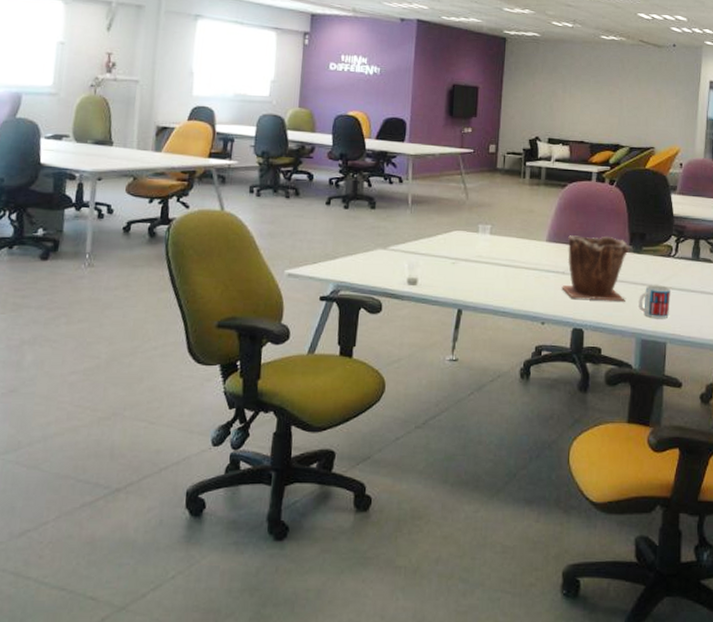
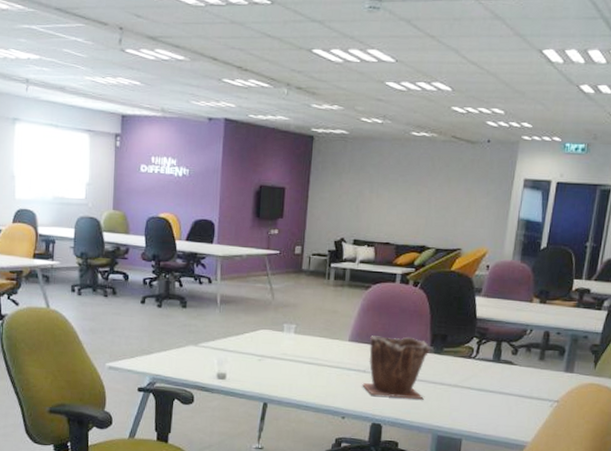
mug: present [639,285,671,318] -> none [436,384,469,416]

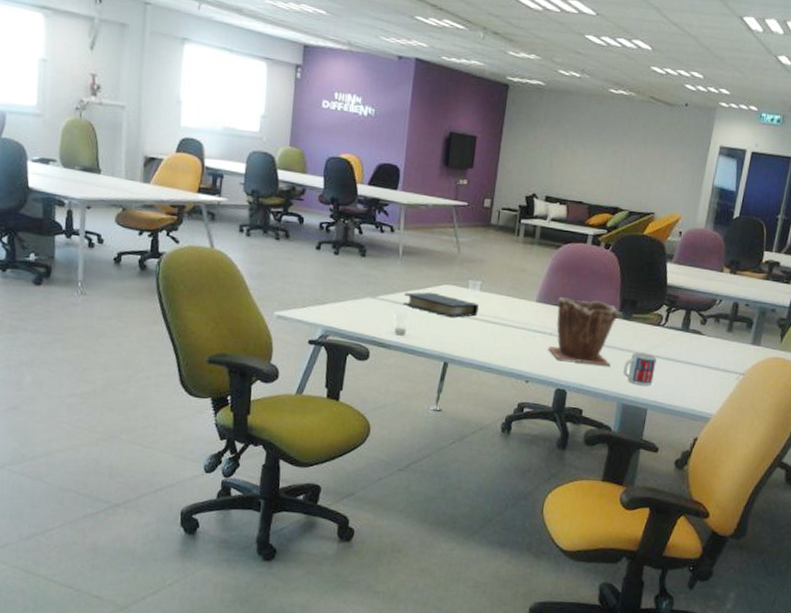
book: none [223,337,294,361] -> present [403,292,479,318]
mug: none [436,384,469,416] -> present [623,352,657,386]

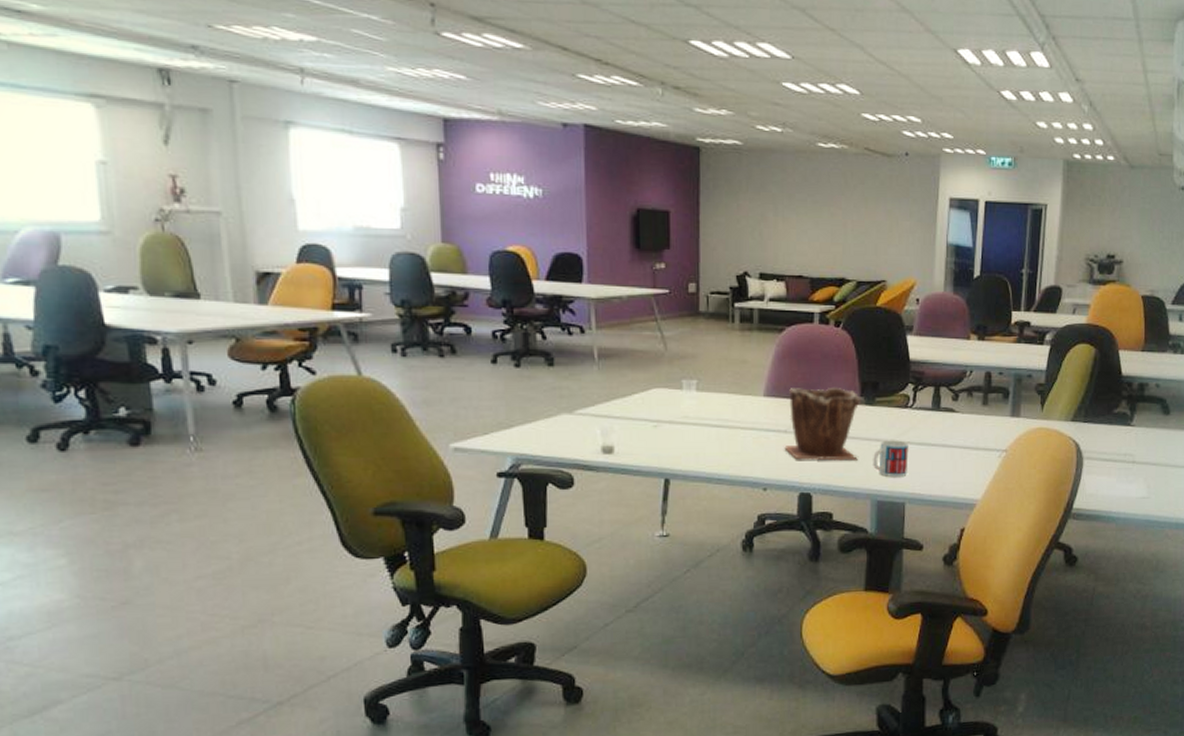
book: present [403,292,479,318] -> none [607,399,697,427]

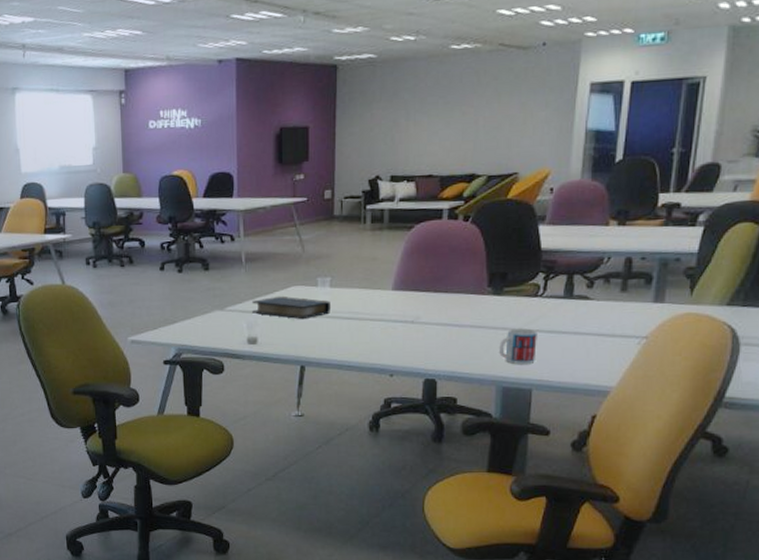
book: none [607,399,697,427] -> present [252,295,330,320]
plant pot: present [784,388,862,461] -> none [411,280,489,349]

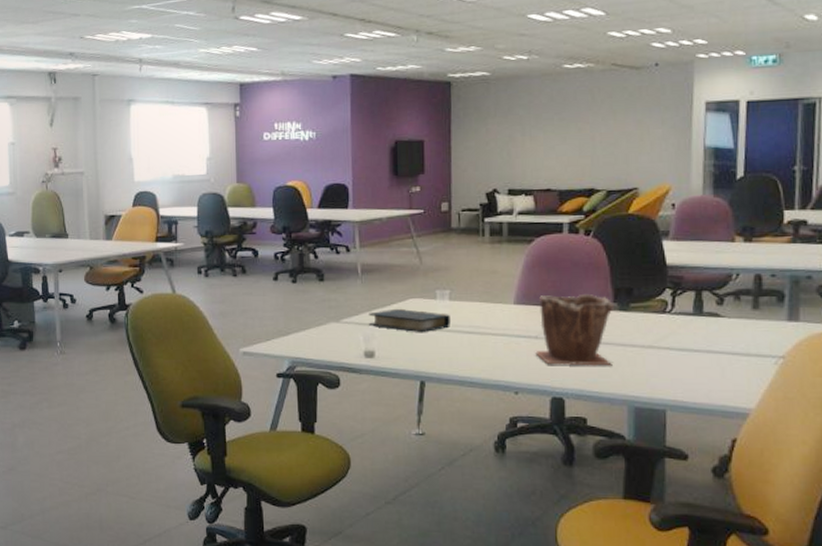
plant pot: none [411,280,489,349] -> present [535,294,615,366]
mug: present [499,328,537,364] -> none [629,346,668,383]

